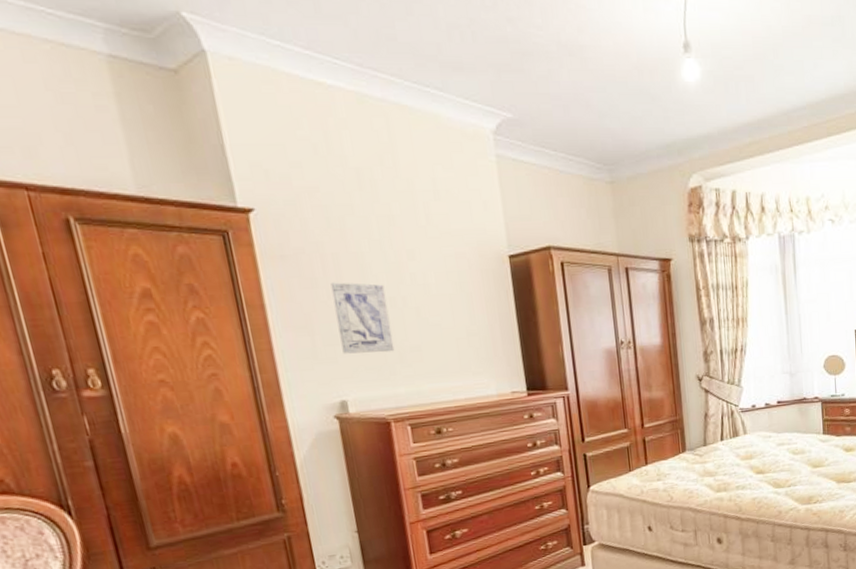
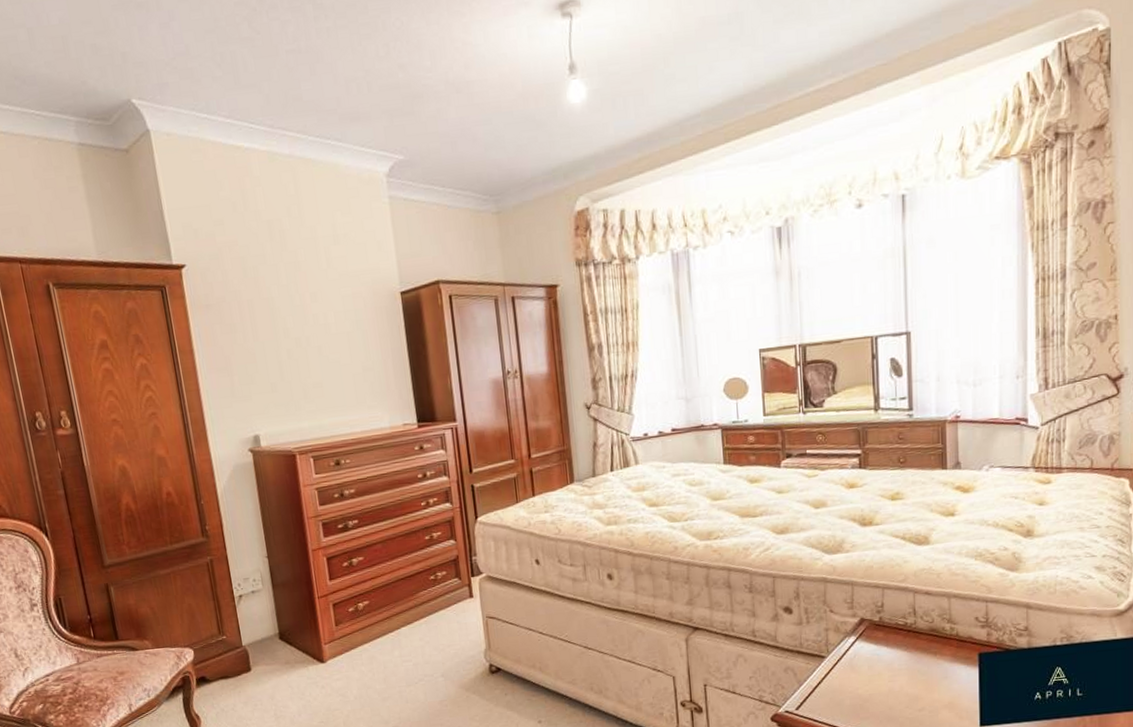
wall art: present [330,282,395,354] -> none [246,326,300,392]

